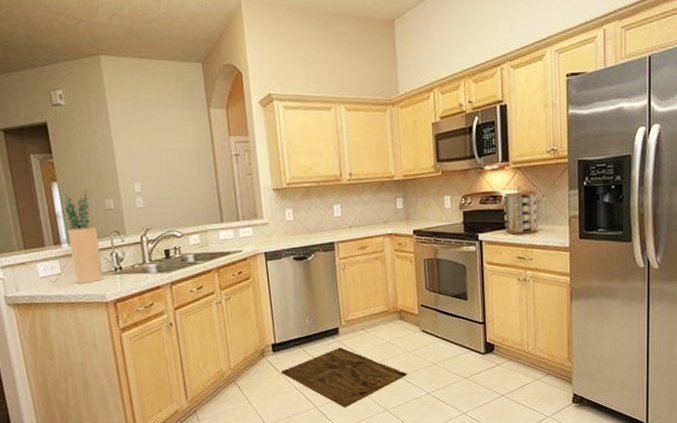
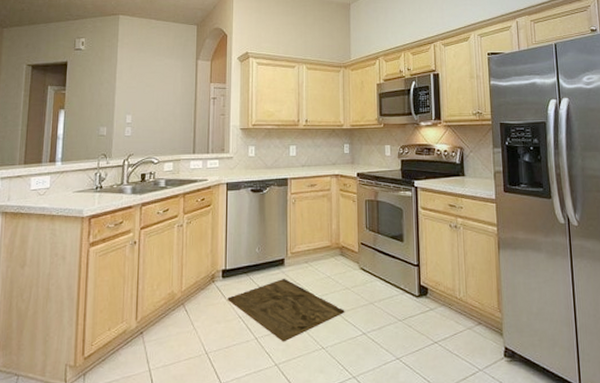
vase: present [65,189,104,284] -> none [60,117,88,199]
spice rack: present [503,185,539,235] -> none [436,141,468,185]

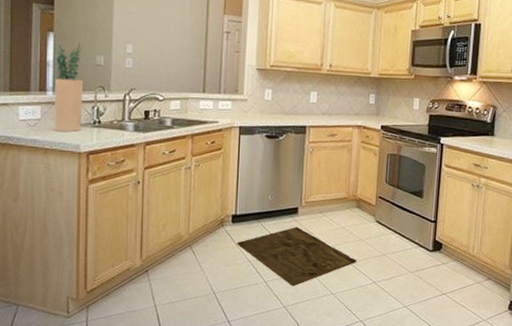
vase: none [60,117,88,199] -> present [53,43,84,133]

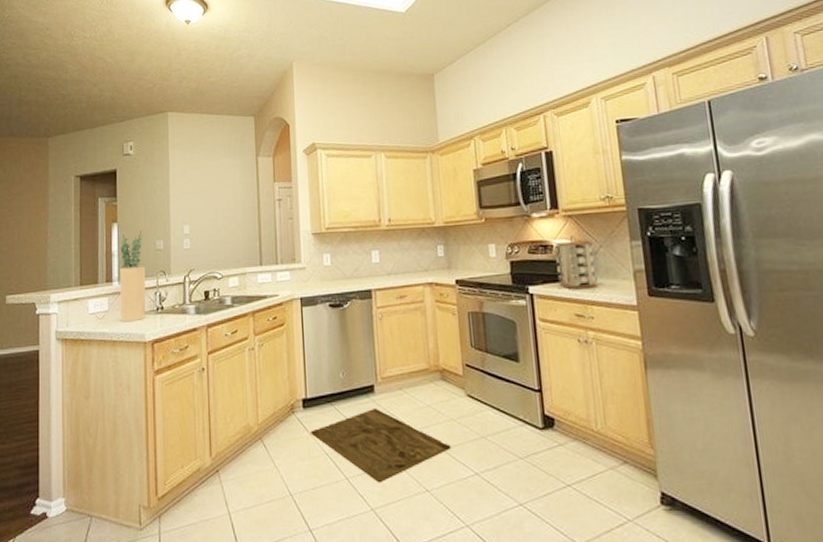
spice rack: none [465,98,499,145] -> present [554,235,599,290]

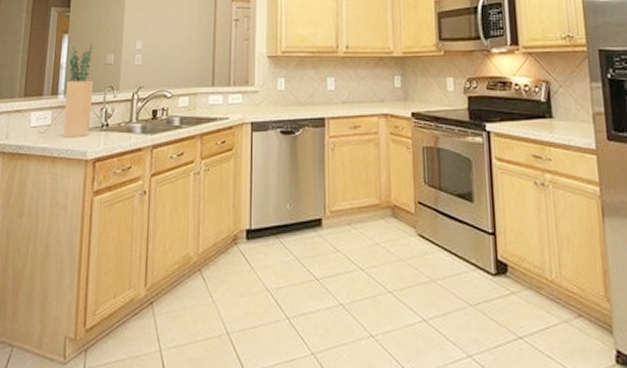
floor mat: present [311,407,451,482] -> none [253,243,399,324]
spice rack: present [554,235,599,290] -> none [513,73,557,130]

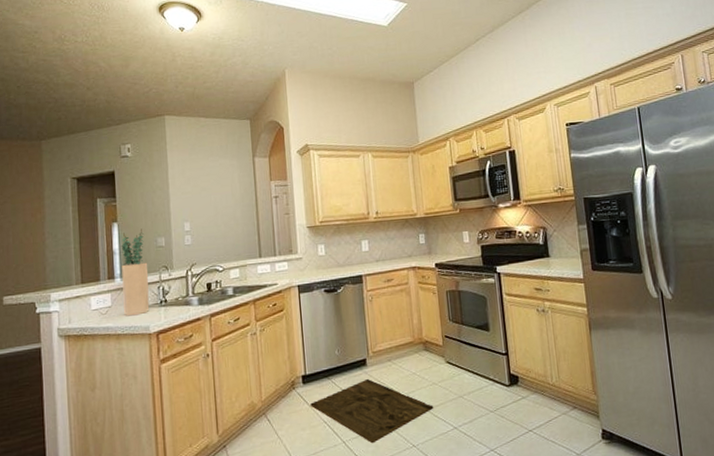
floor mat: none [253,243,399,324] -> present [310,378,434,443]

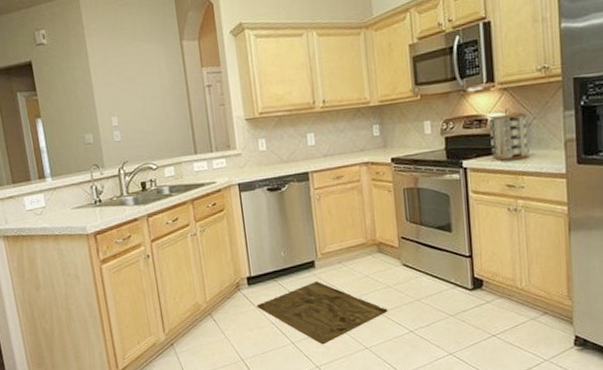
vase: present [121,228,150,317] -> none [48,124,85,217]
spice rack: none [517,221,553,268] -> present [489,107,531,161]

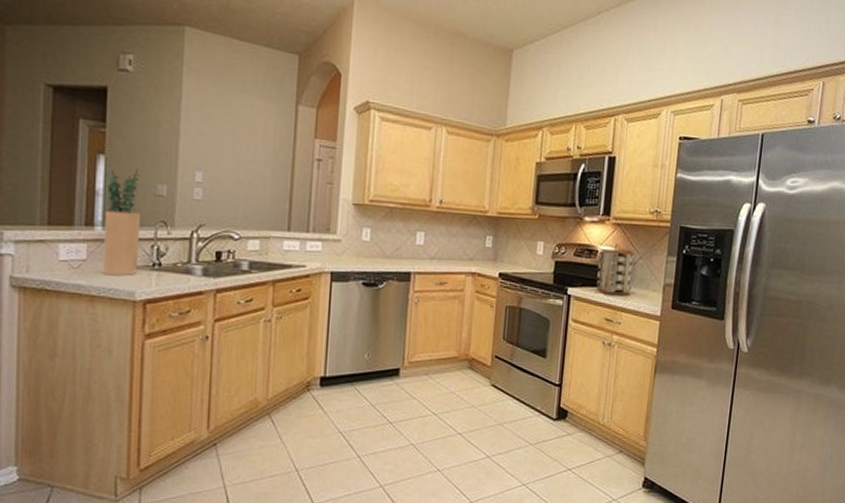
vase: none [48,124,85,217] -> present [101,168,141,277]
floor mat: present [257,280,388,344] -> none [326,390,468,461]

